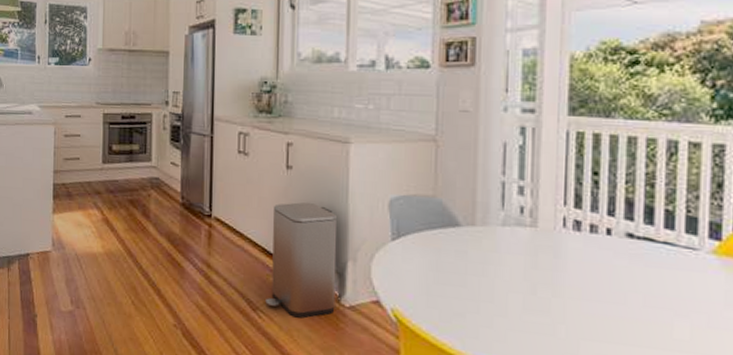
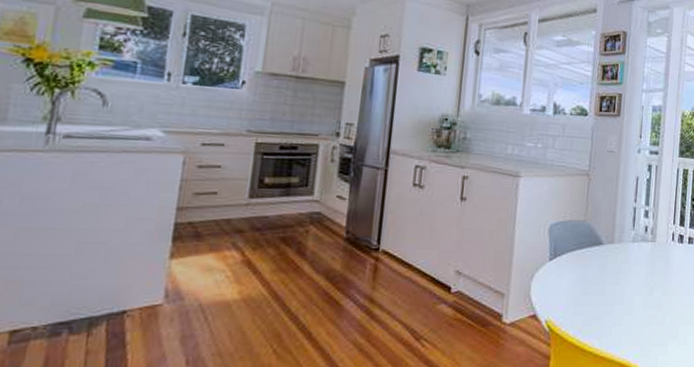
pedal bin: present [265,202,338,318] -> none [430,231,505,341]

